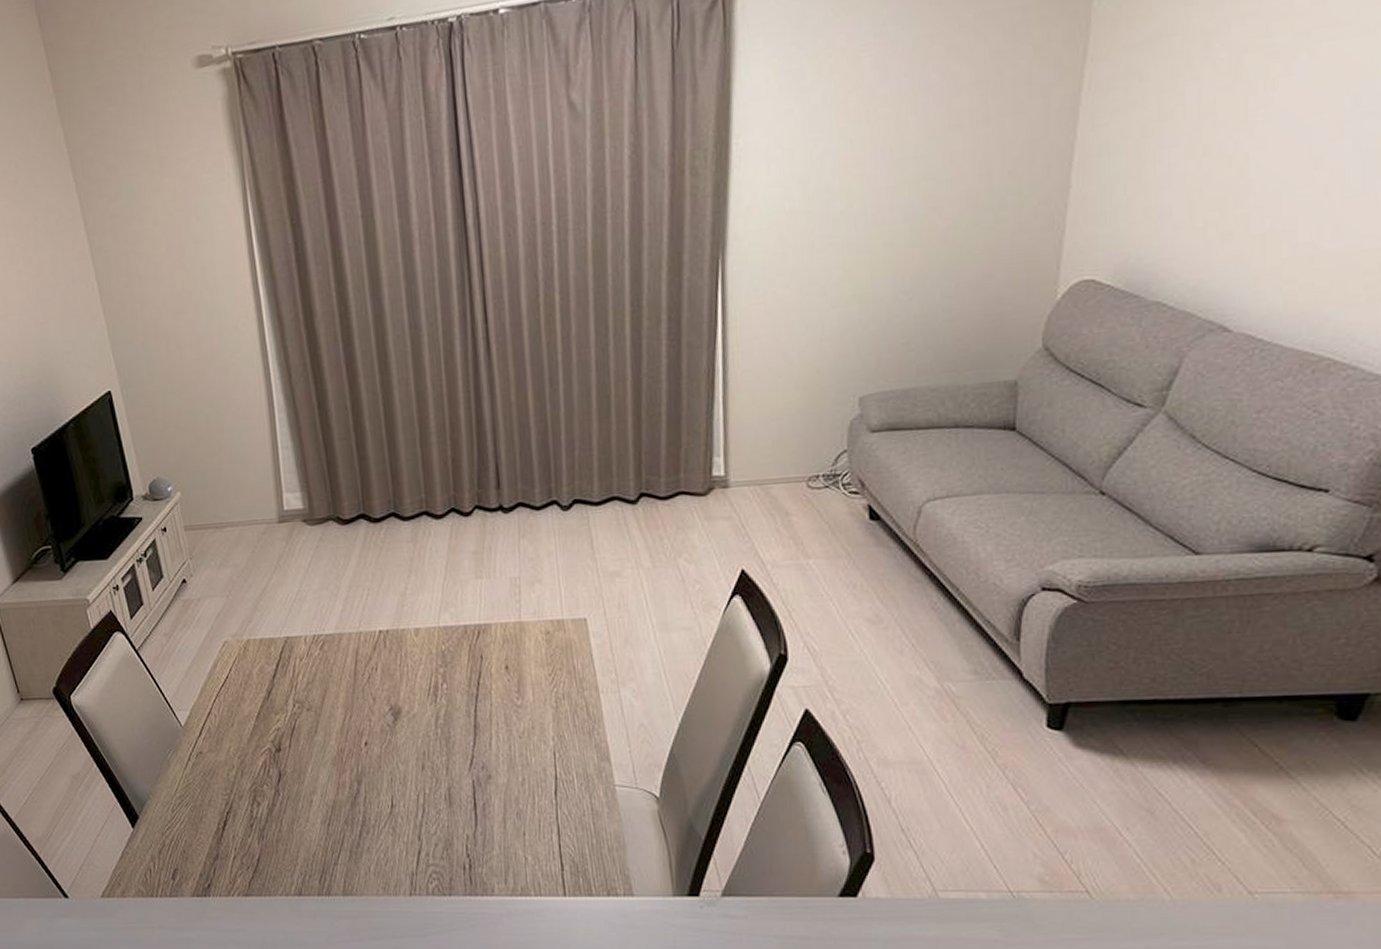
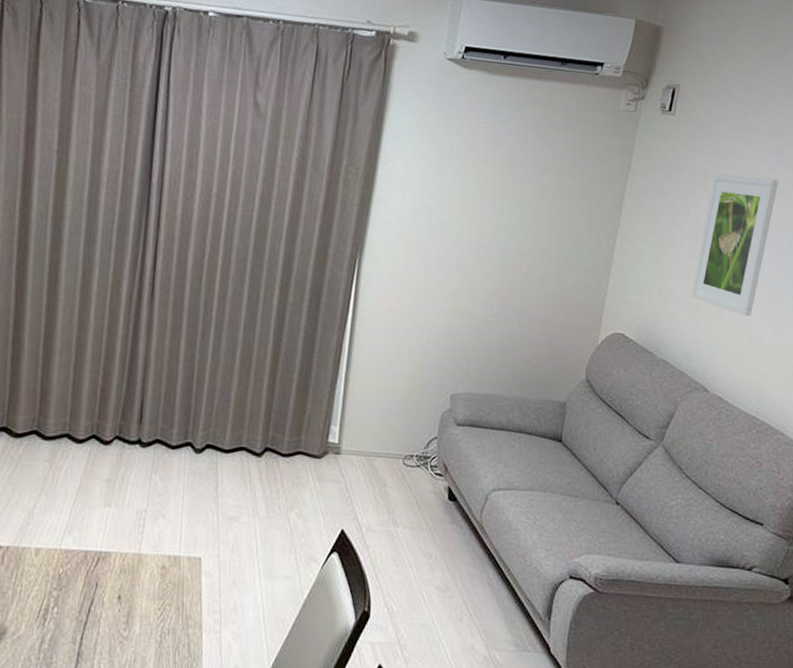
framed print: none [1193,13,1331,219] -> present [690,174,778,316]

